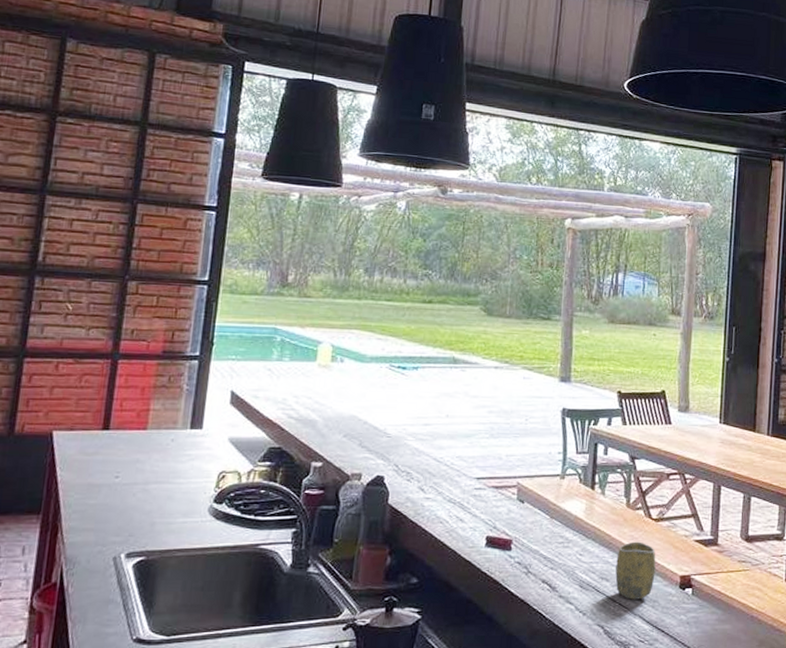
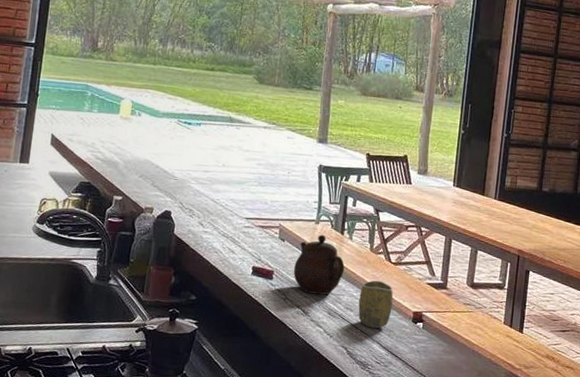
teapot: none [536,491,597,564] -> present [293,234,345,295]

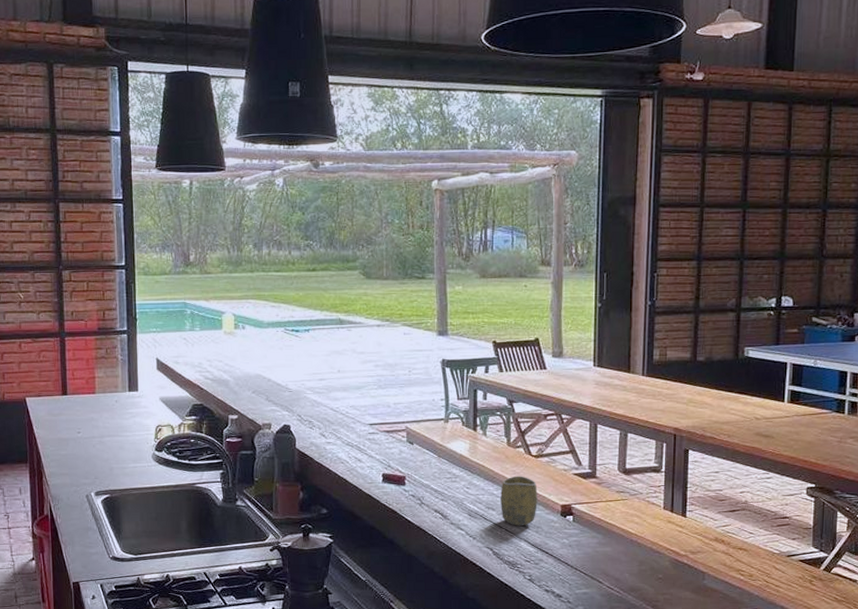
teapot: present [293,234,345,295] -> none [427,433,481,496]

